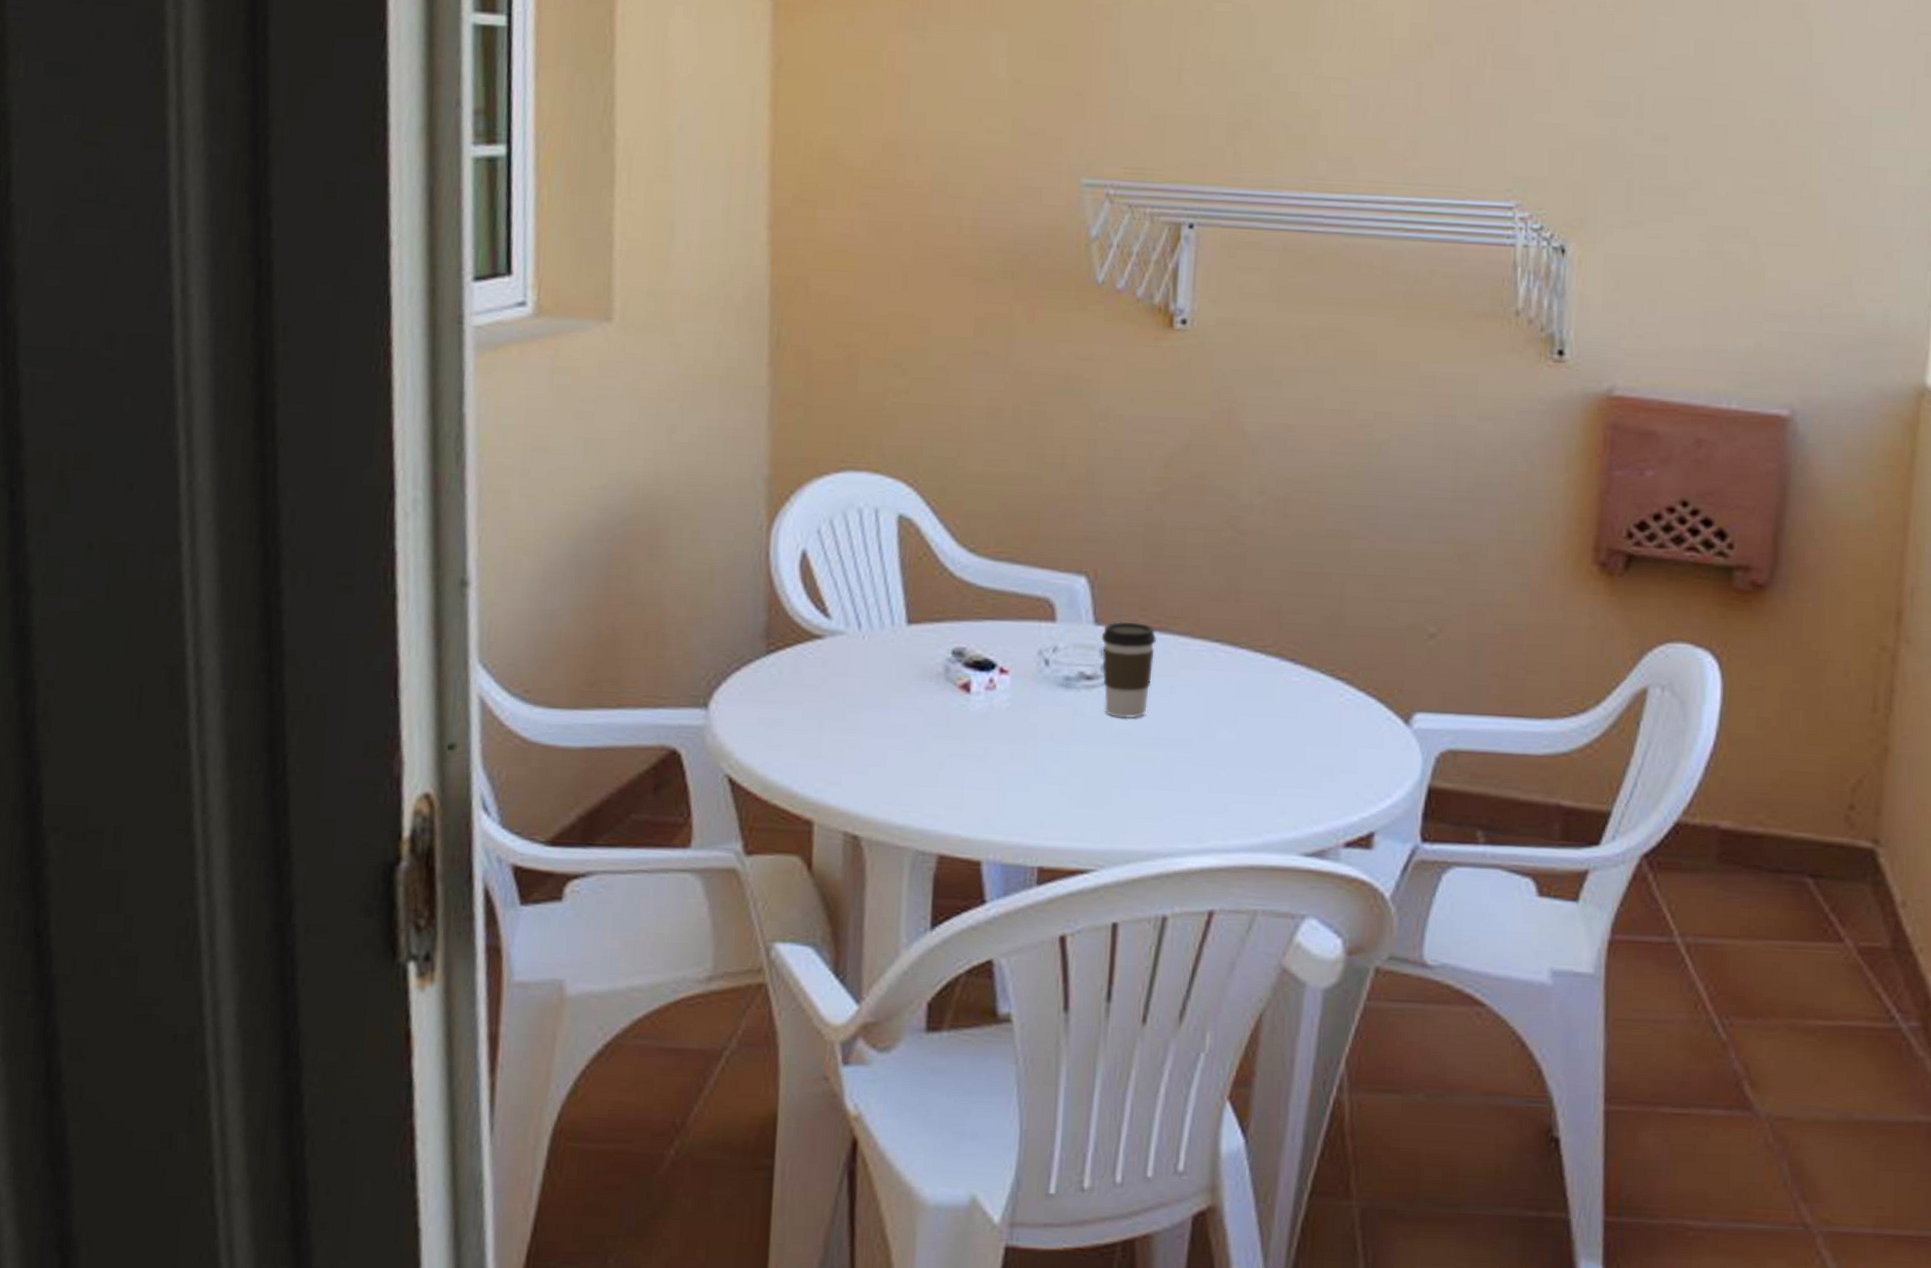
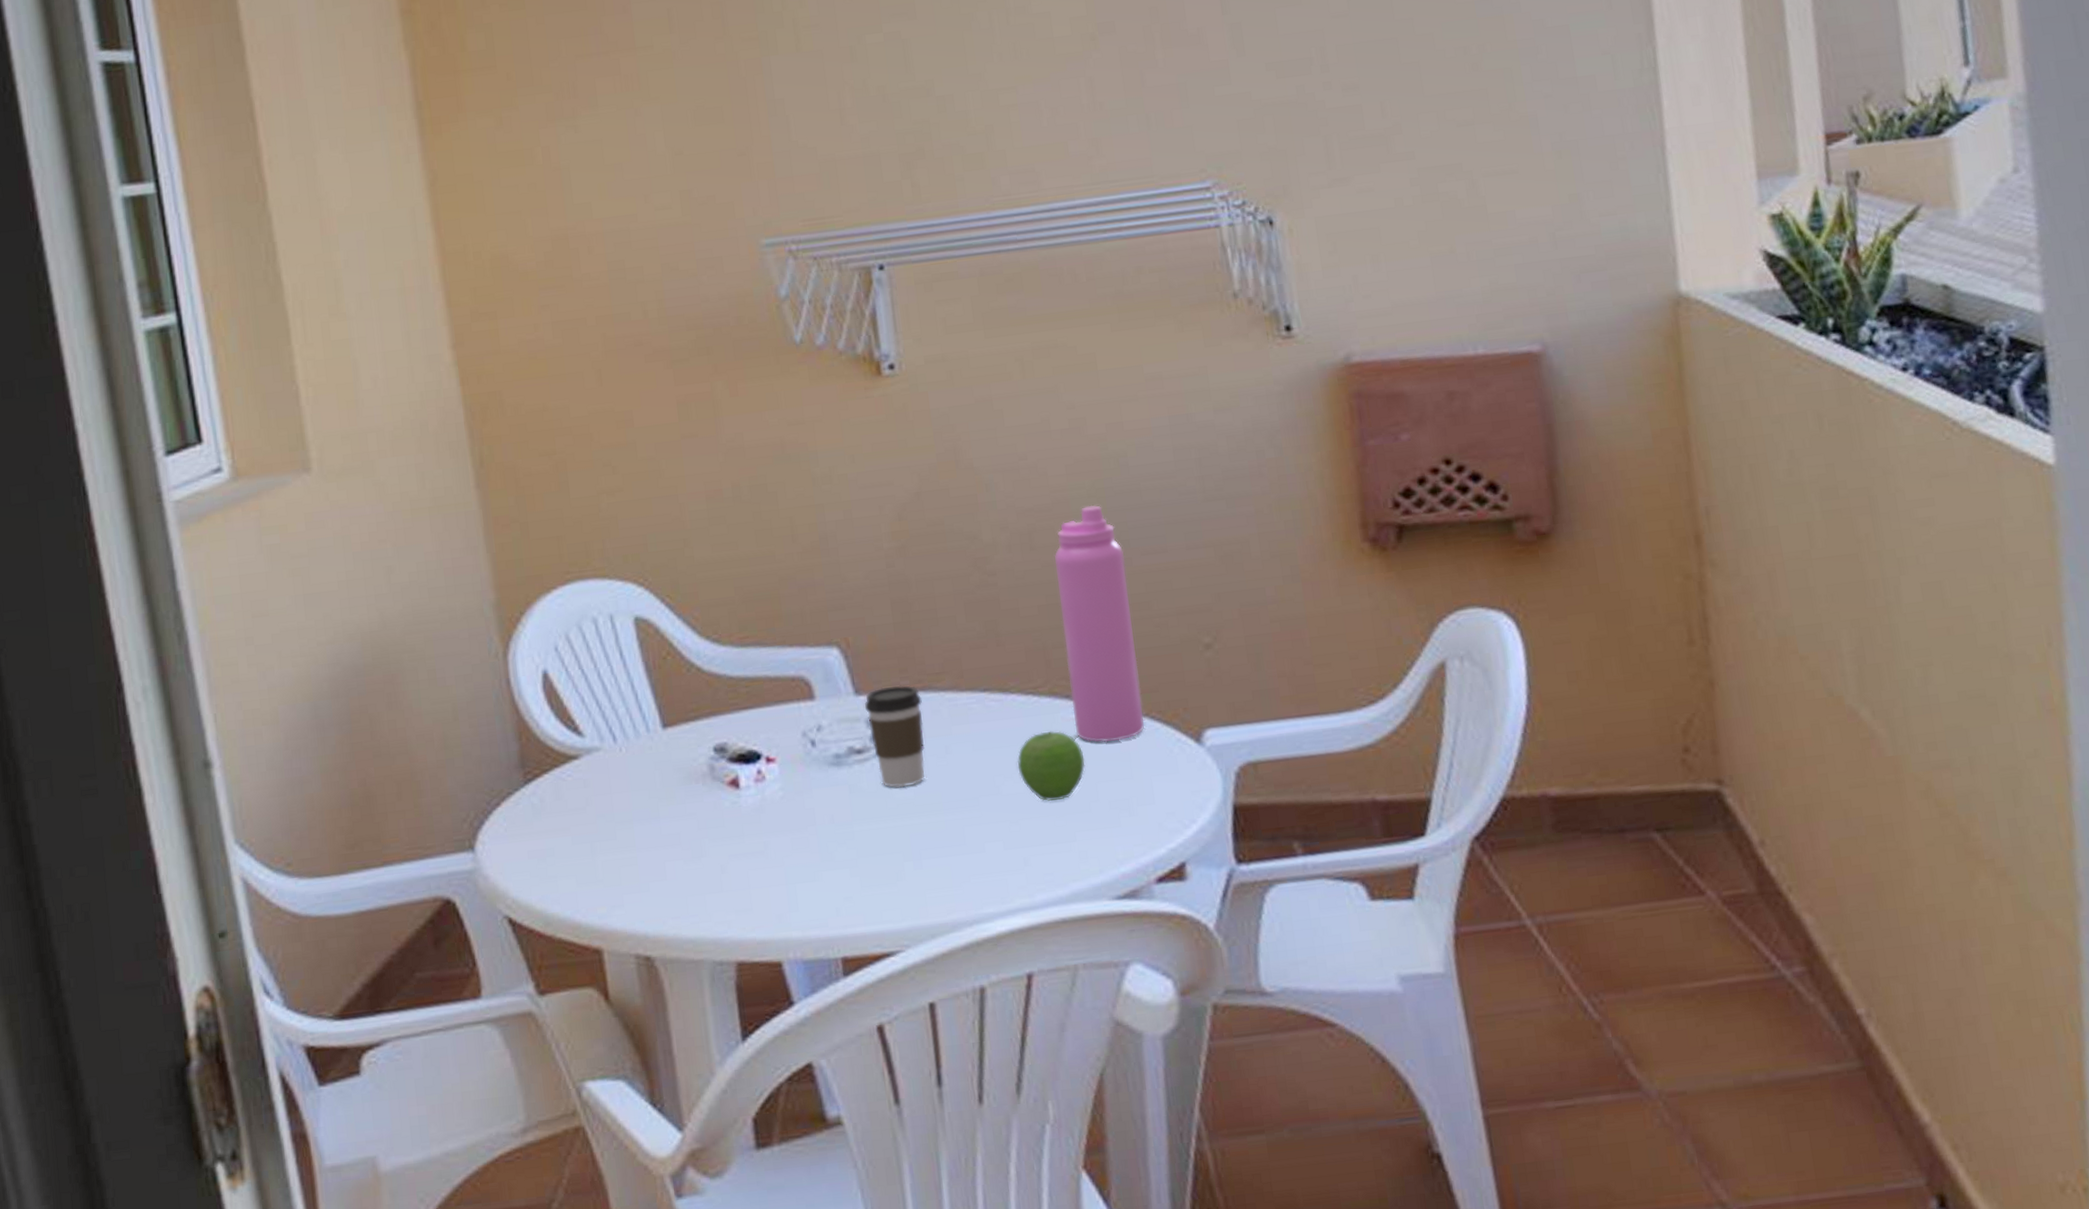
fruit: none [1234,689,1299,756] -> present [1017,730,1086,802]
water bottle: none [1294,486,1370,710] -> present [1054,505,1144,743]

